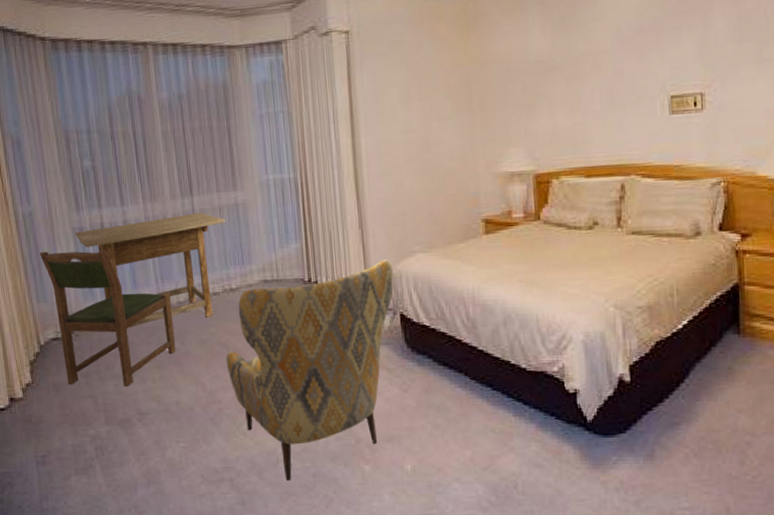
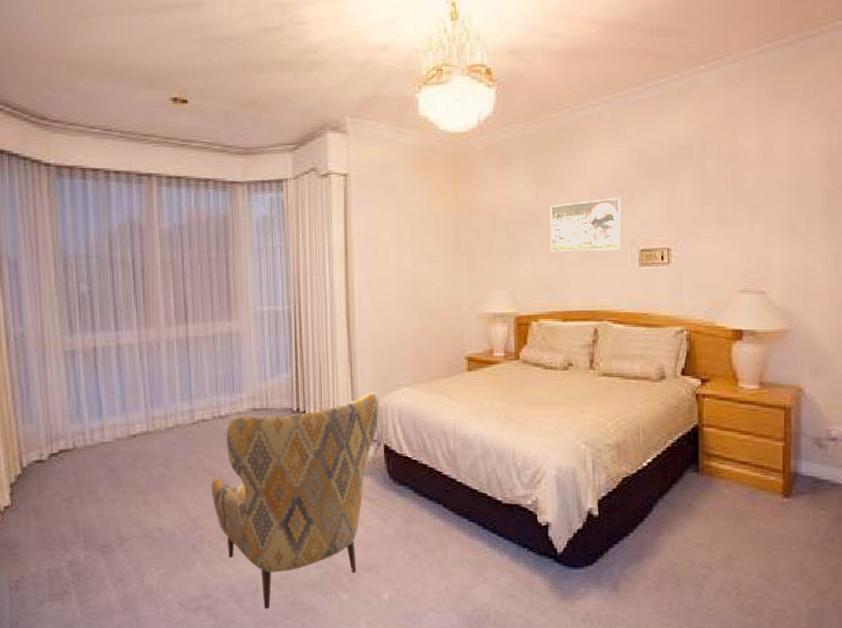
dining chair: present [40,250,176,386] -> none [29,373,162,511]
desk: present [74,212,226,327] -> none [66,340,219,452]
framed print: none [568,40,649,103] -> present [550,198,622,252]

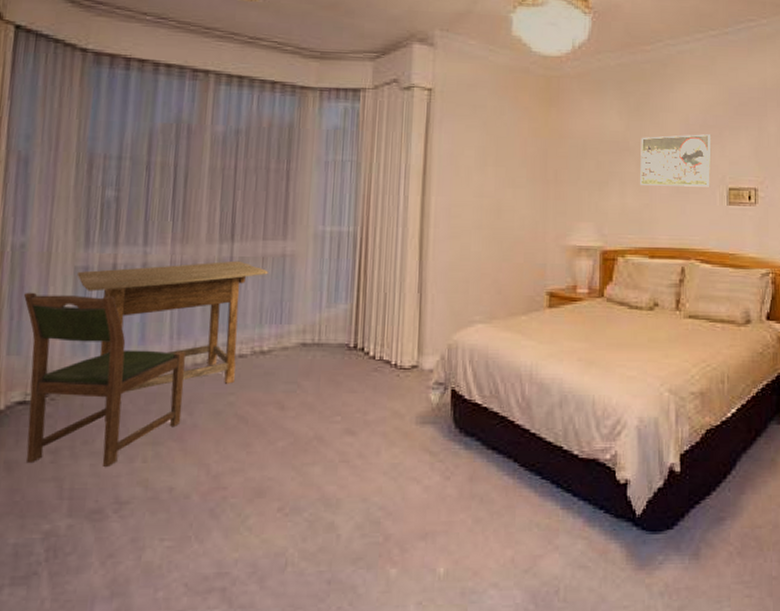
dining chair: none [29,373,162,511] -> present [24,292,186,467]
desk: none [66,340,219,452] -> present [76,260,268,392]
armchair: present [211,392,380,610] -> none [241,328,450,591]

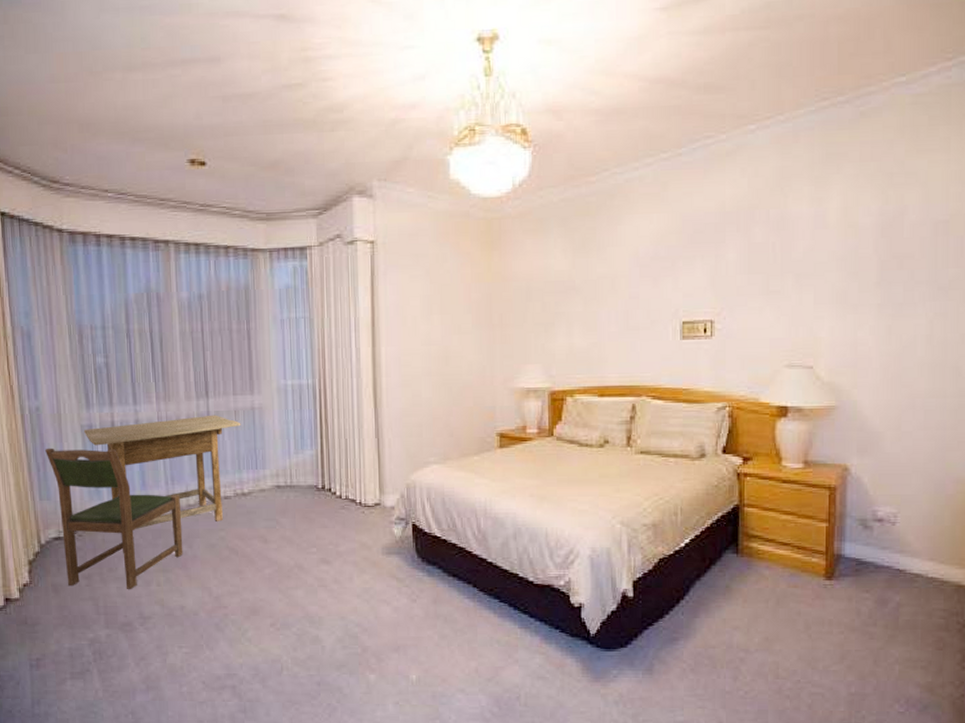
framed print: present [640,134,712,187] -> none [587,267,664,324]

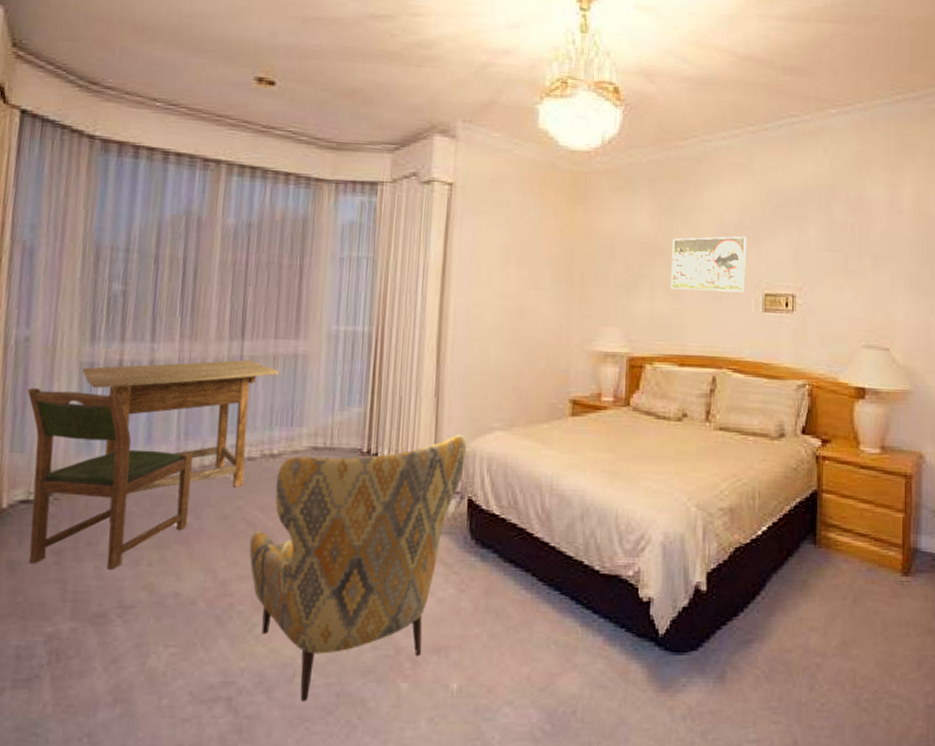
armchair: none [234,469,408,690] -> present [249,435,467,702]
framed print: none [587,267,664,324] -> present [671,236,748,293]

